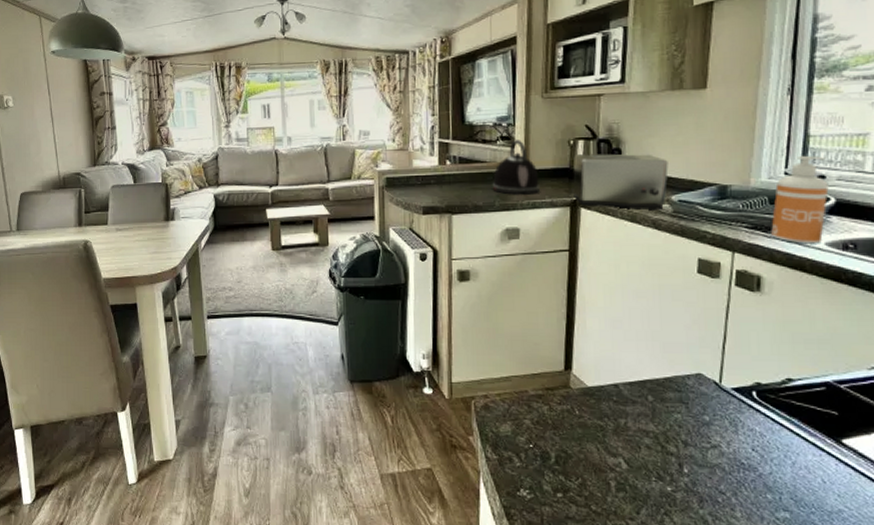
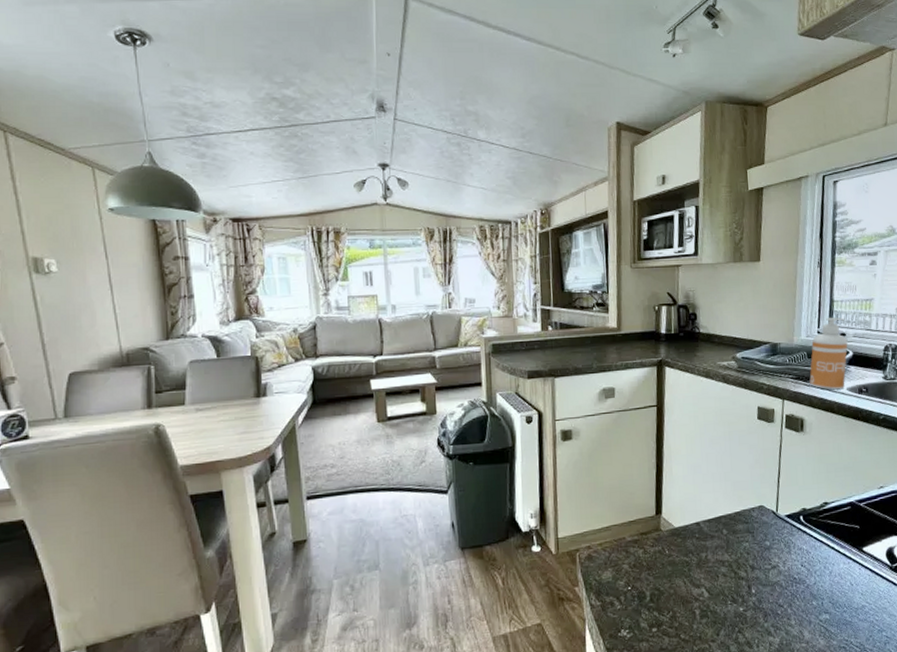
kettle: present [492,140,541,196] -> none [589,306,632,358]
toaster: present [572,154,669,209] -> none [658,318,734,367]

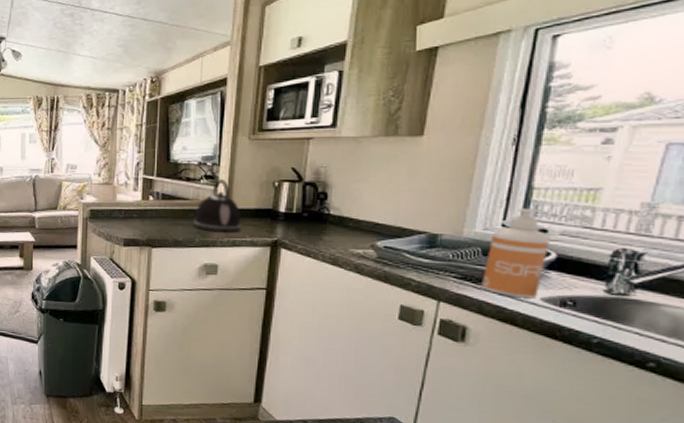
kettle: none [589,306,632,358] -> present [193,179,242,234]

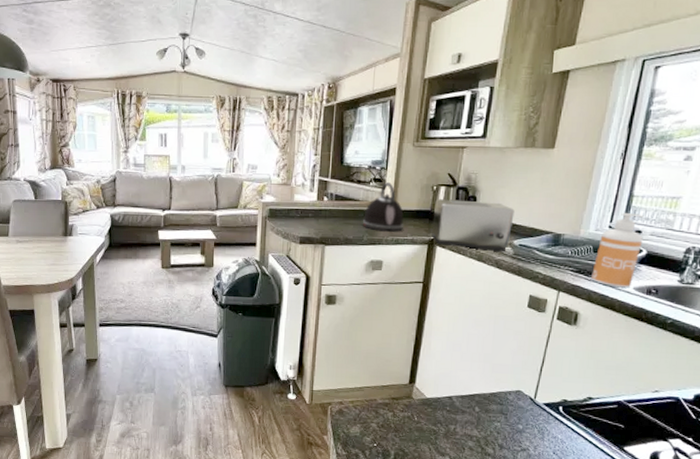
toaster: none [273,196,376,254] -> present [431,199,515,251]

